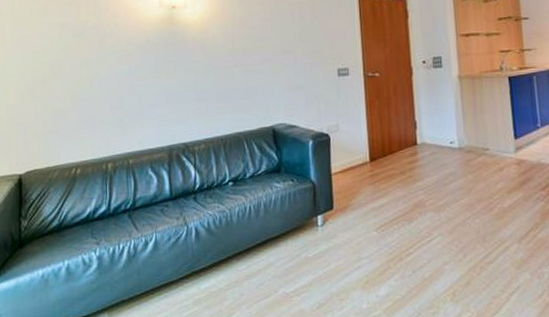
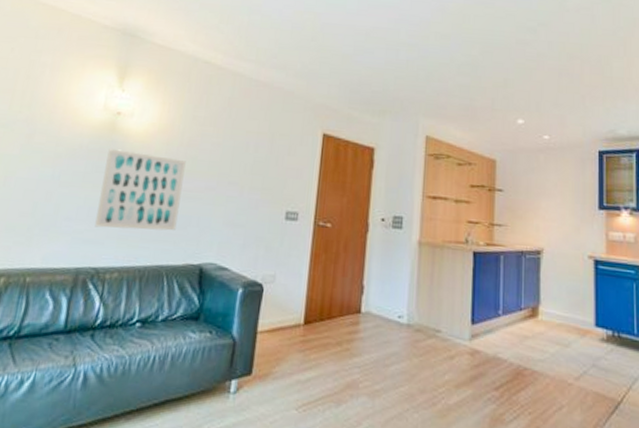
wall art: none [172,39,245,109] -> present [95,149,186,231]

